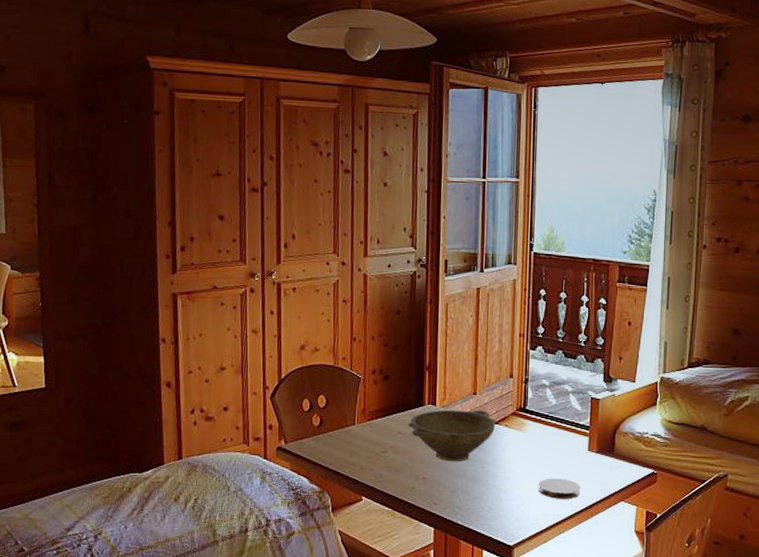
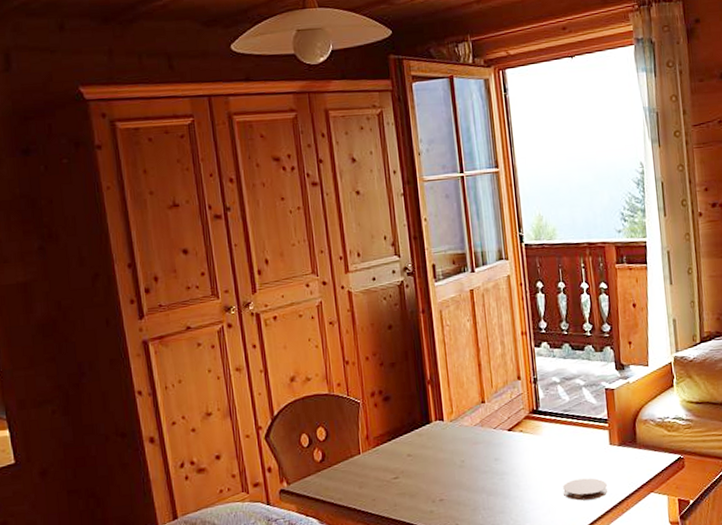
bowl: present [408,409,496,462] -> none [416,418,510,479]

